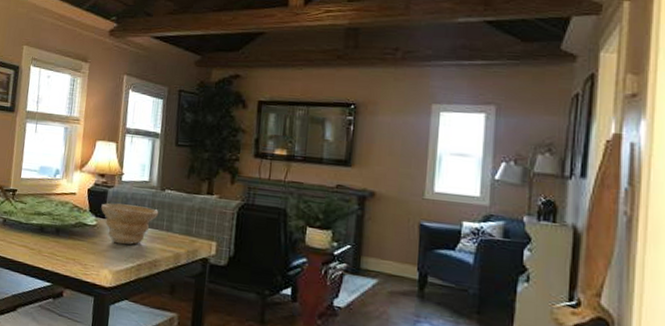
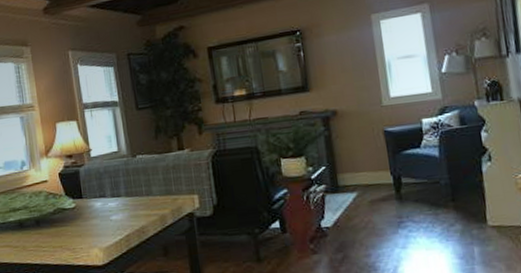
bowl: present [101,202,159,245] -> none [76,177,136,221]

